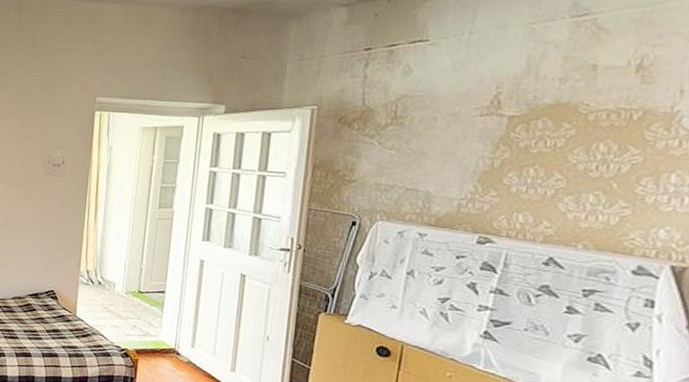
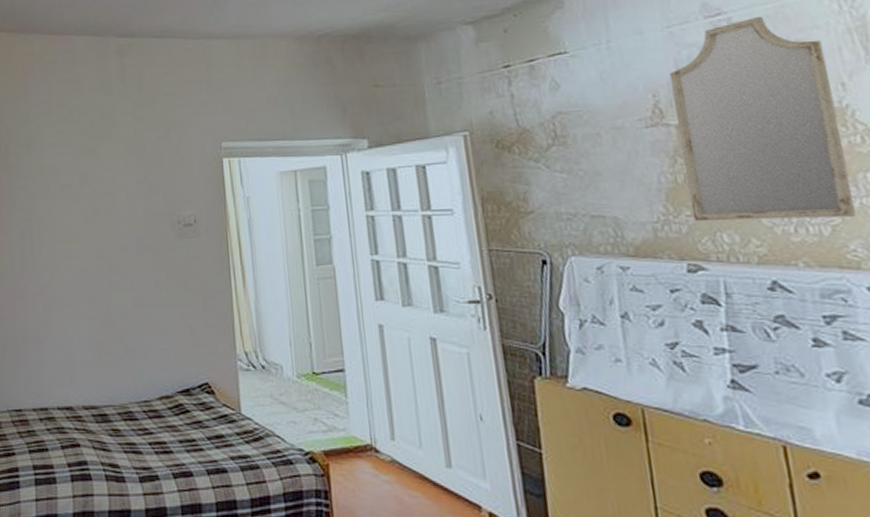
home mirror: none [497,19,677,210] -> present [669,16,856,221]

